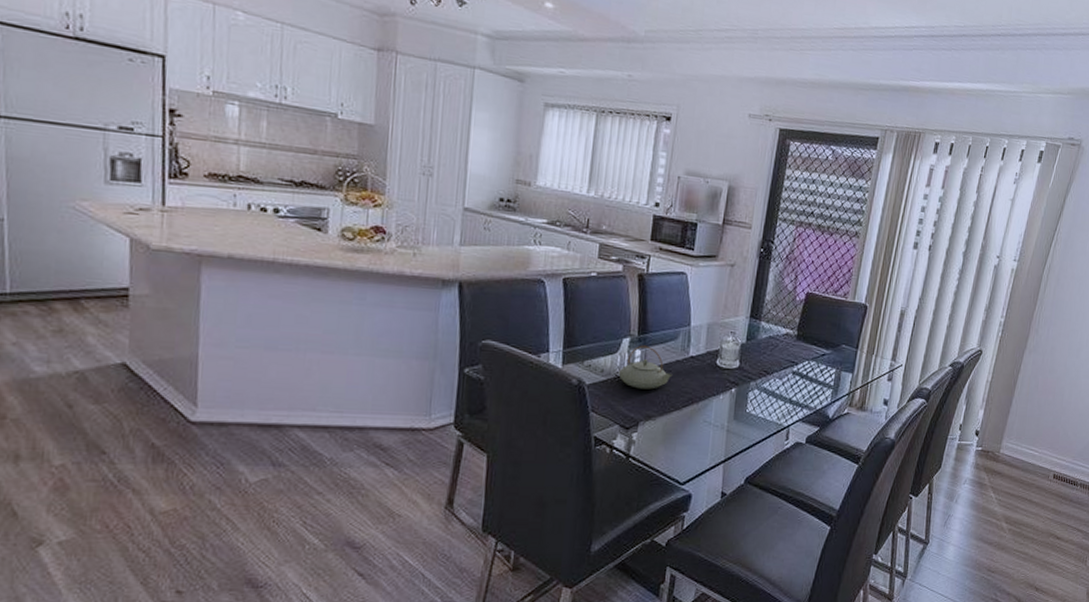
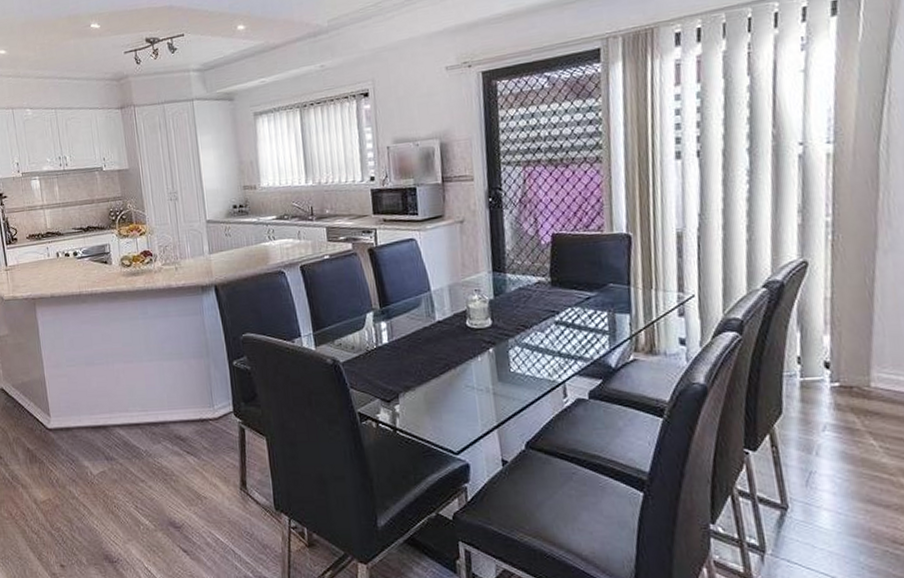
teapot: present [618,345,673,389] -> none [368,317,423,361]

